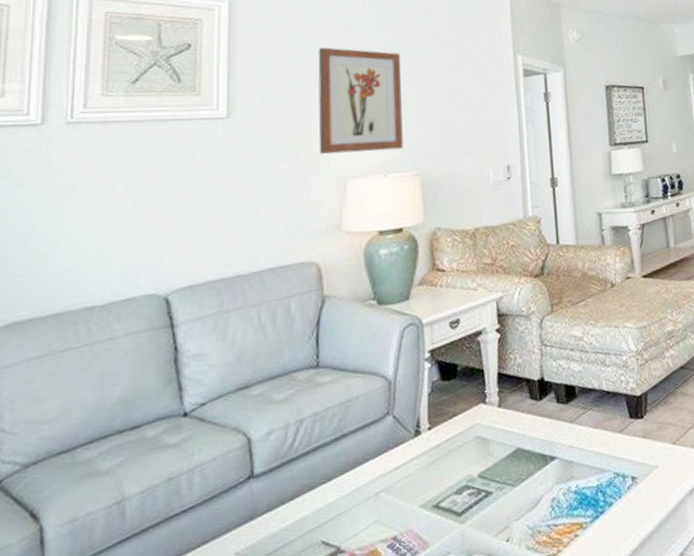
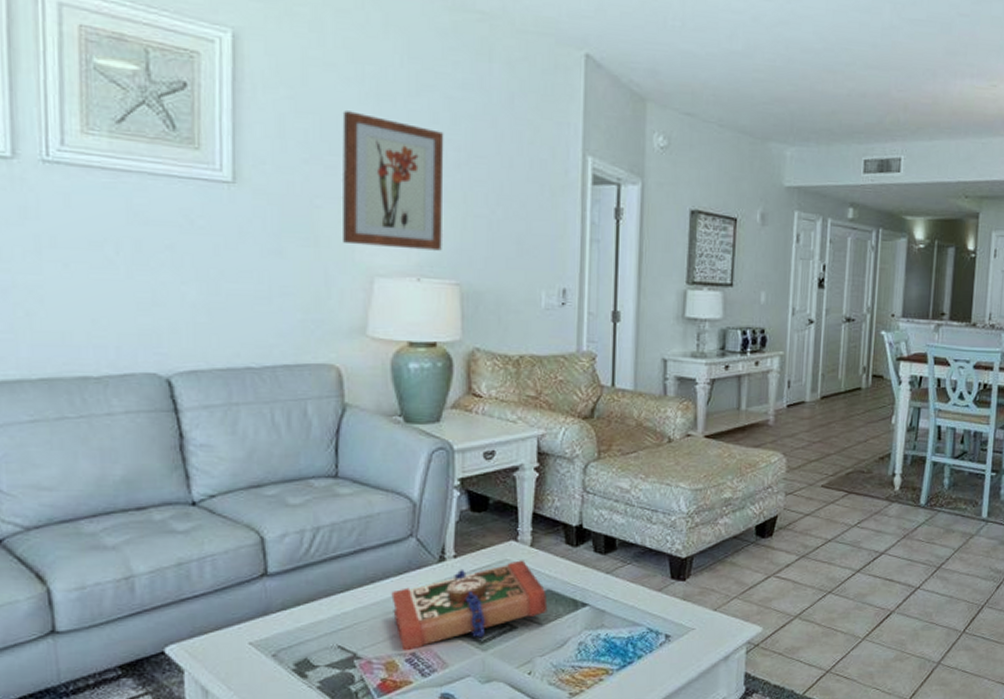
book: none [371,421,519,537] -> present [391,560,548,651]

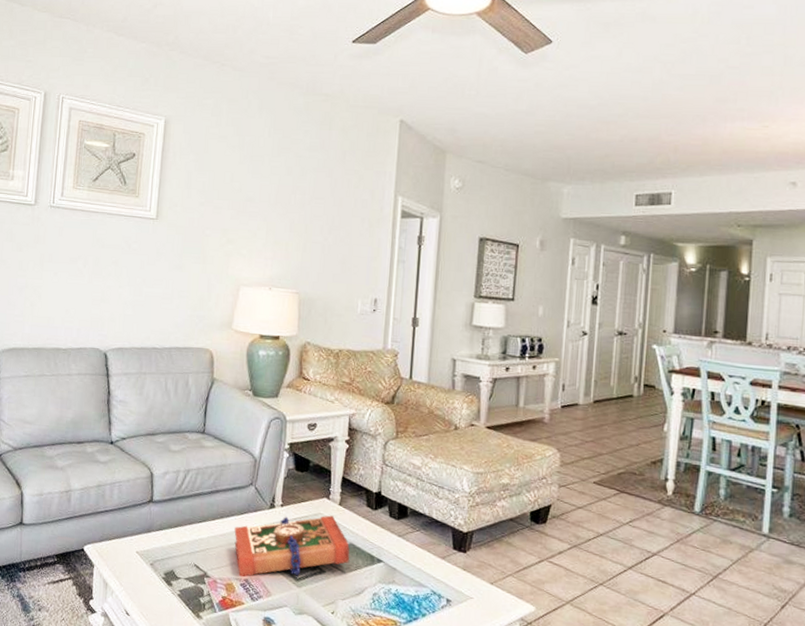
wall art: present [342,111,444,251] -> none [222,168,295,268]

